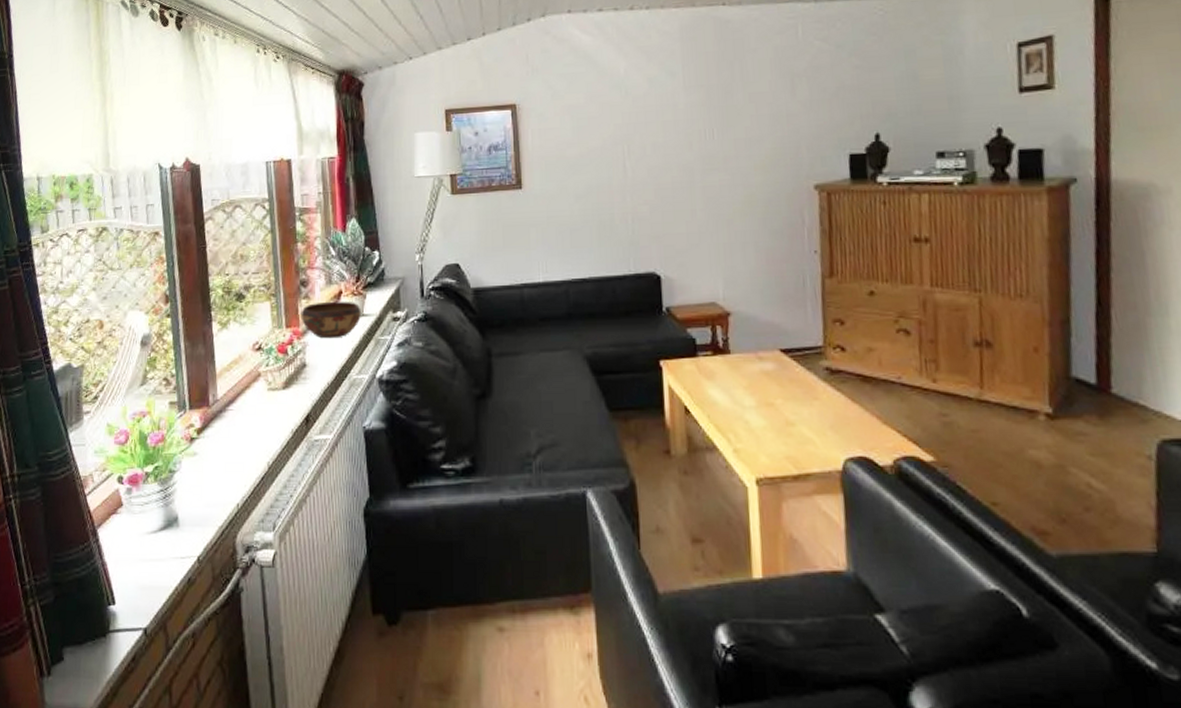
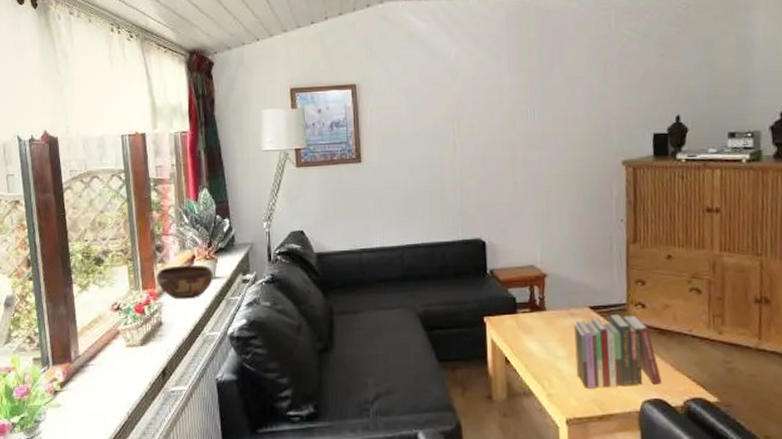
books: none [763,359,866,444] -> present [574,314,661,389]

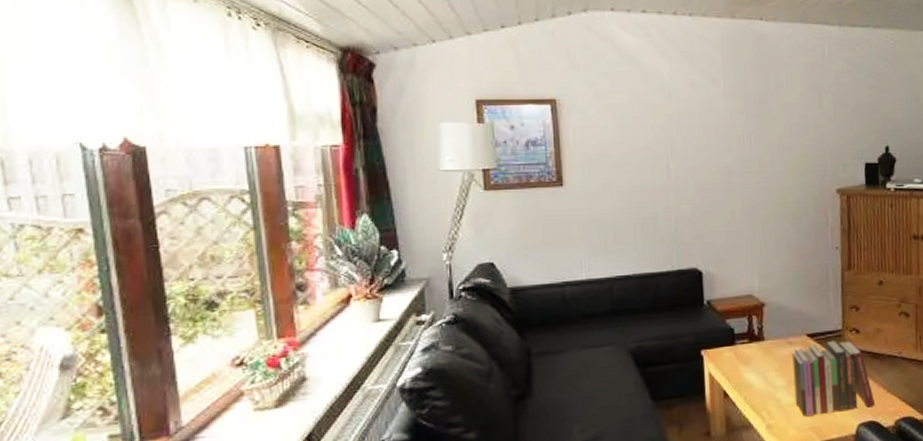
decorative bowl: present [156,264,213,299] -> none [297,305,377,348]

